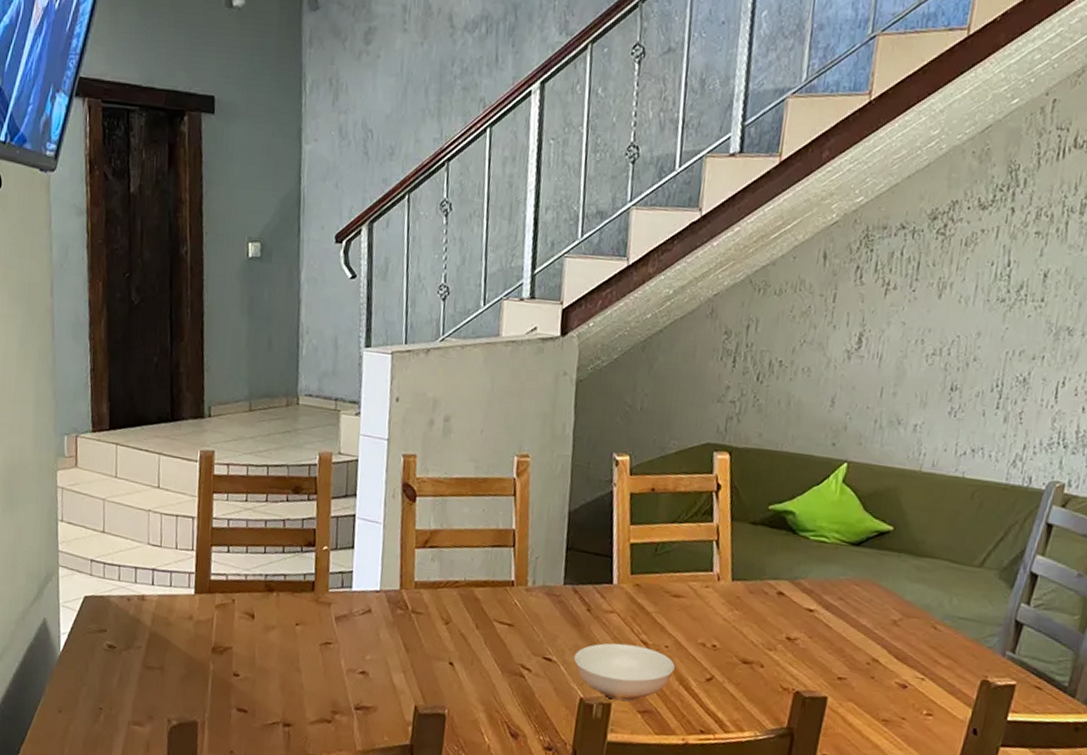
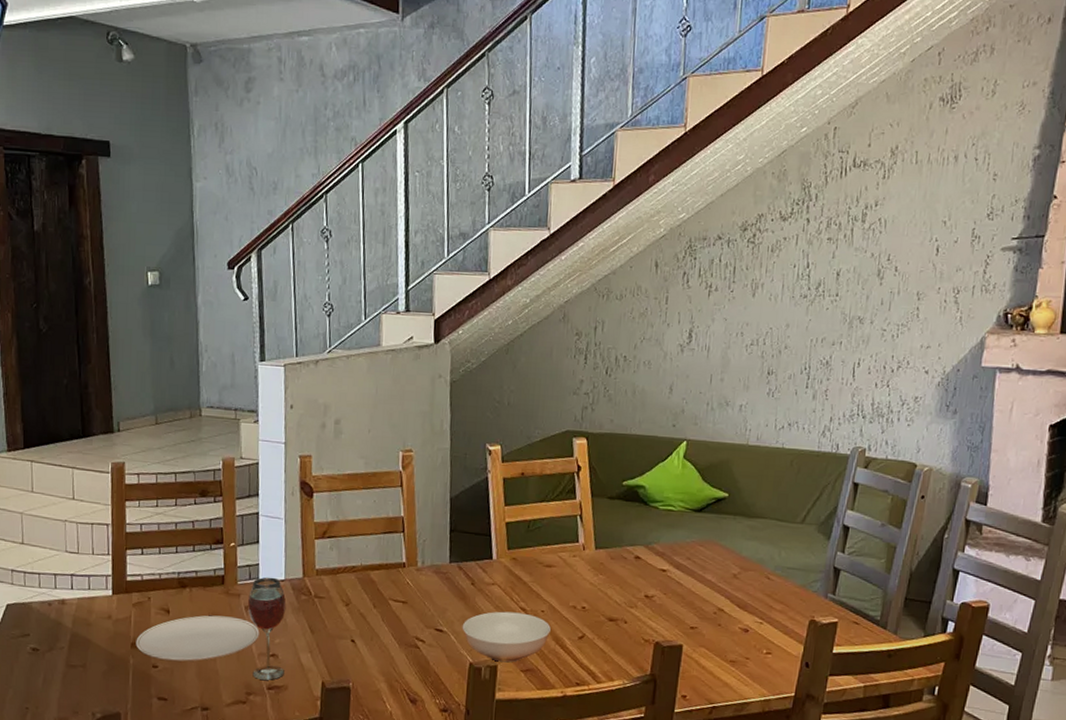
plate: none [217,623,350,673] -> present [136,615,260,662]
wineglass: none [338,586,381,700] -> present [247,577,287,680]

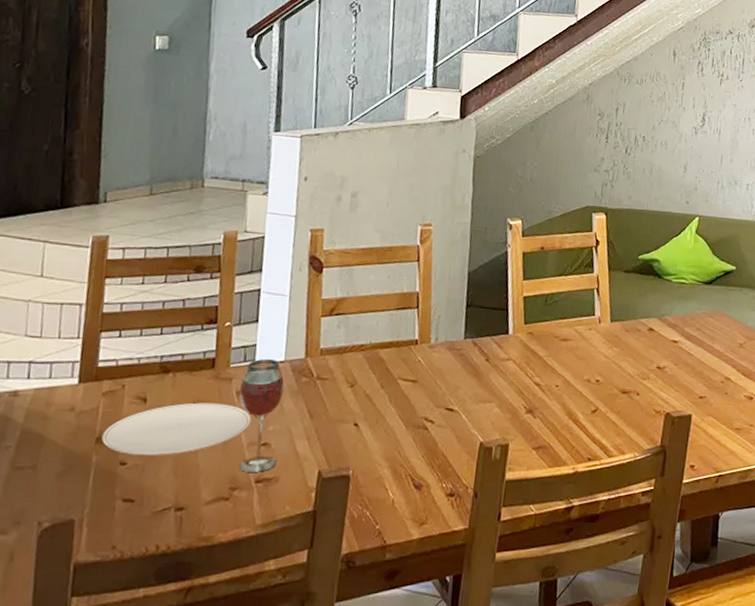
bowl: present [462,611,551,663] -> none [474,387,565,441]

